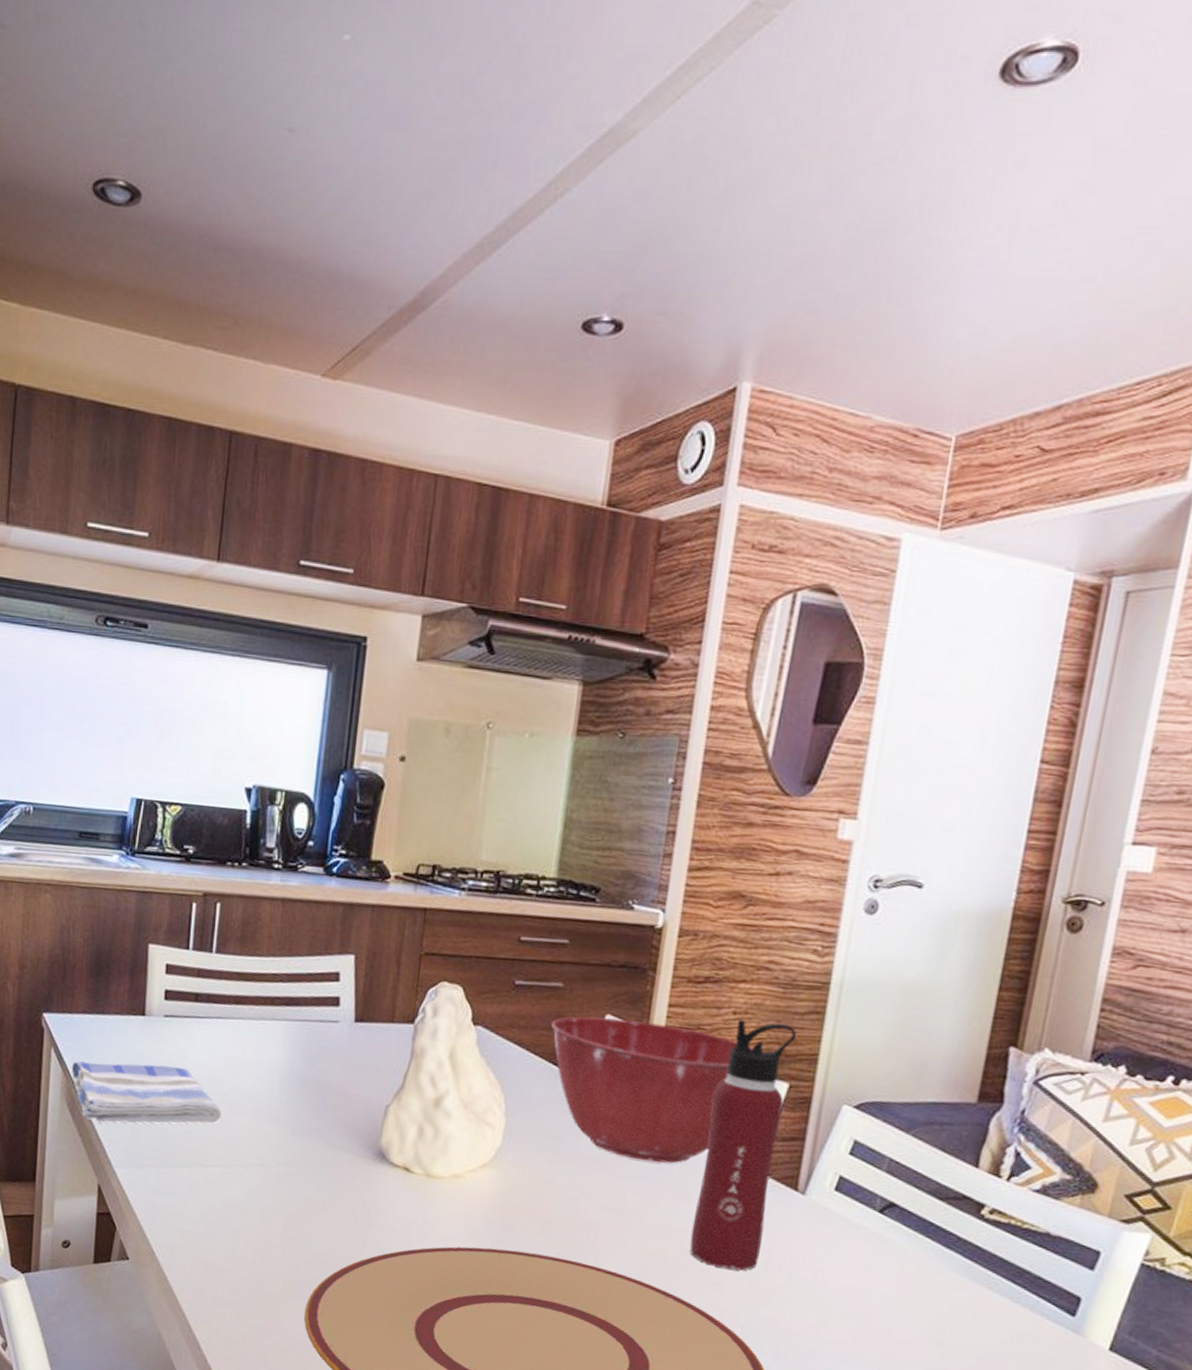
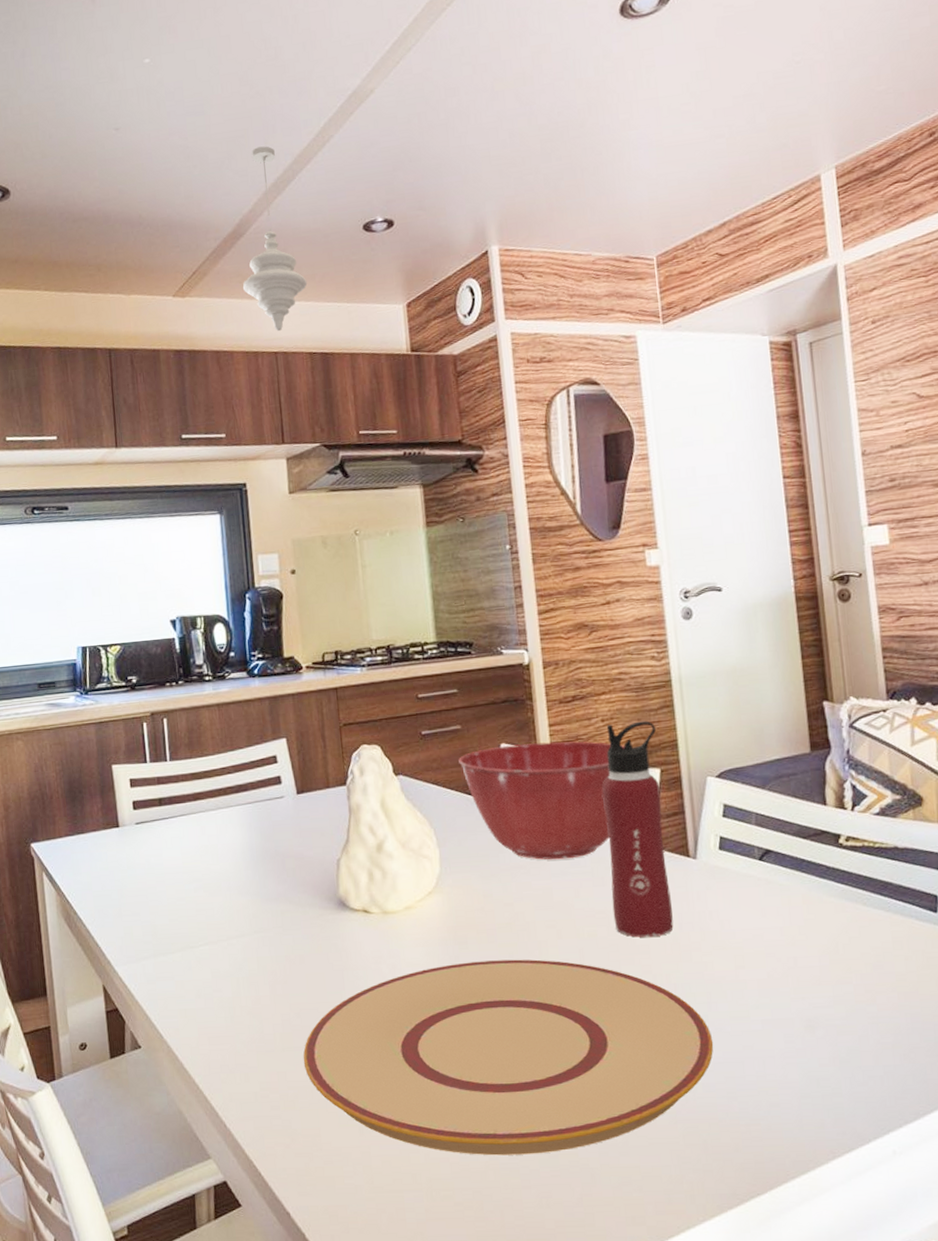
dish towel: present [72,1061,222,1124] -> none [63,866,200,930]
pendant light: none [411,188,495,448] -> present [242,146,308,332]

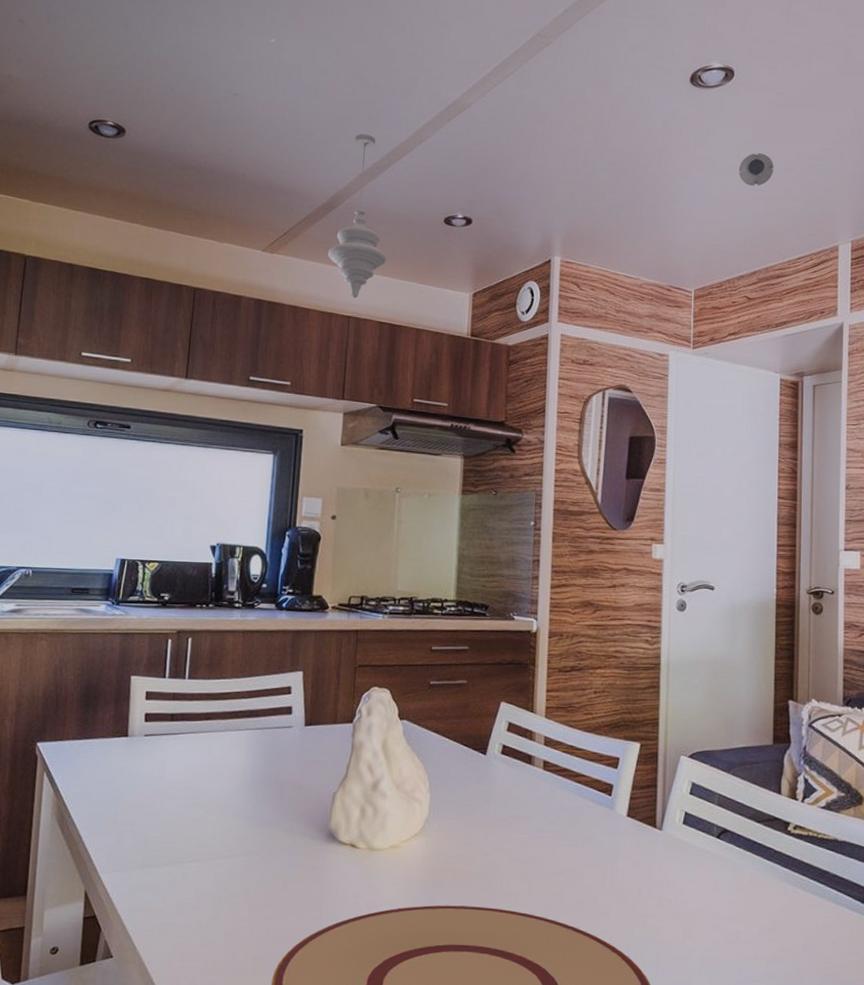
mixing bowl: present [459,741,625,860] -> none [460,704,612,817]
water bottle: present [602,720,674,938] -> none [581,697,642,900]
smoke detector: none [690,82,733,124] -> present [739,153,774,187]

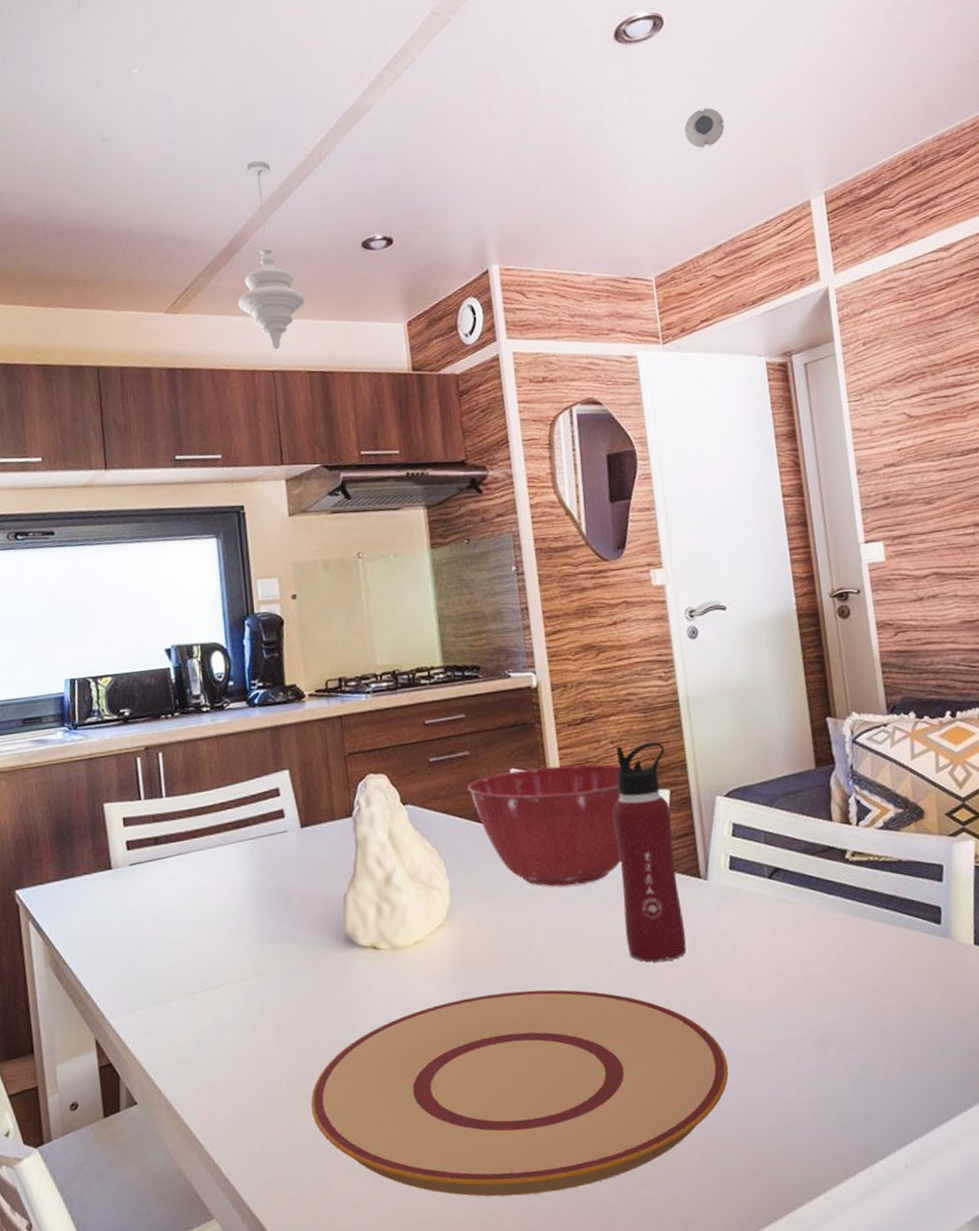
mixing bowl: none [460,704,612,817] -> present [467,764,635,887]
water bottle: none [581,697,642,900] -> present [612,741,687,962]

